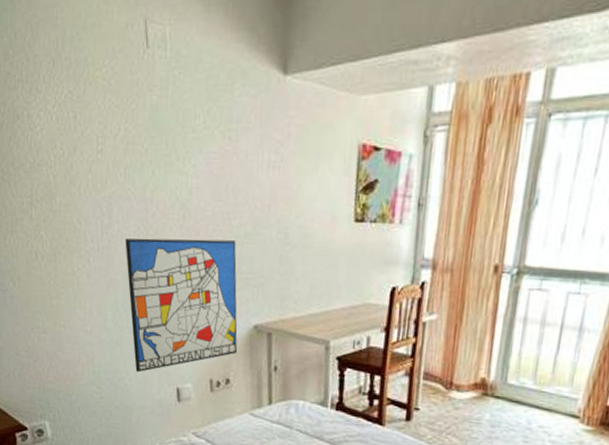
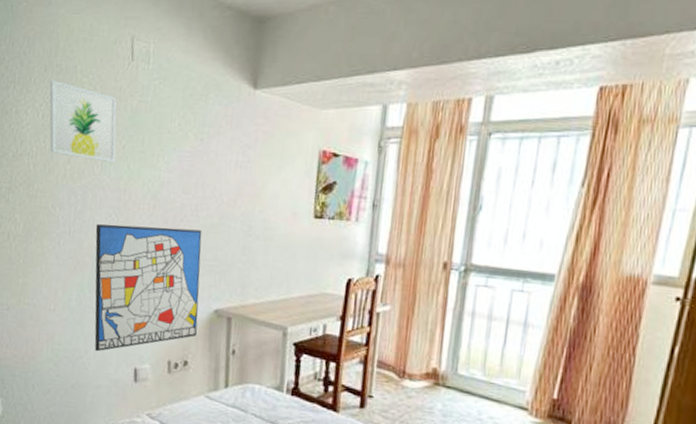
wall art: none [60,75,138,170] -> present [49,79,117,163]

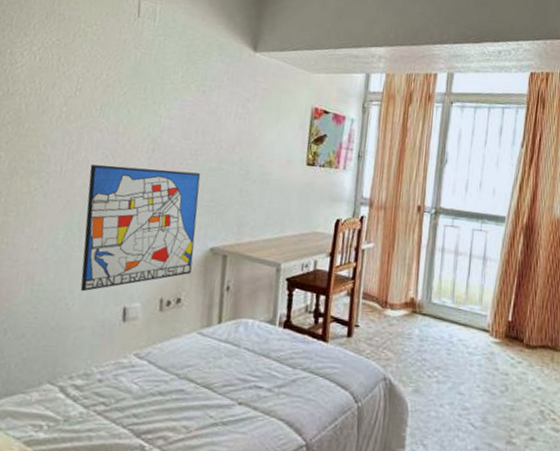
wall art: present [49,79,117,163] -> none [45,26,120,108]

